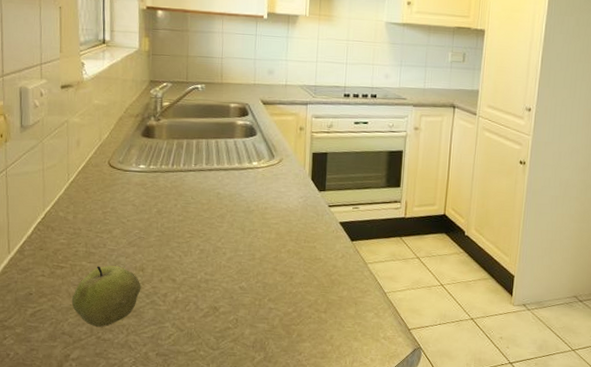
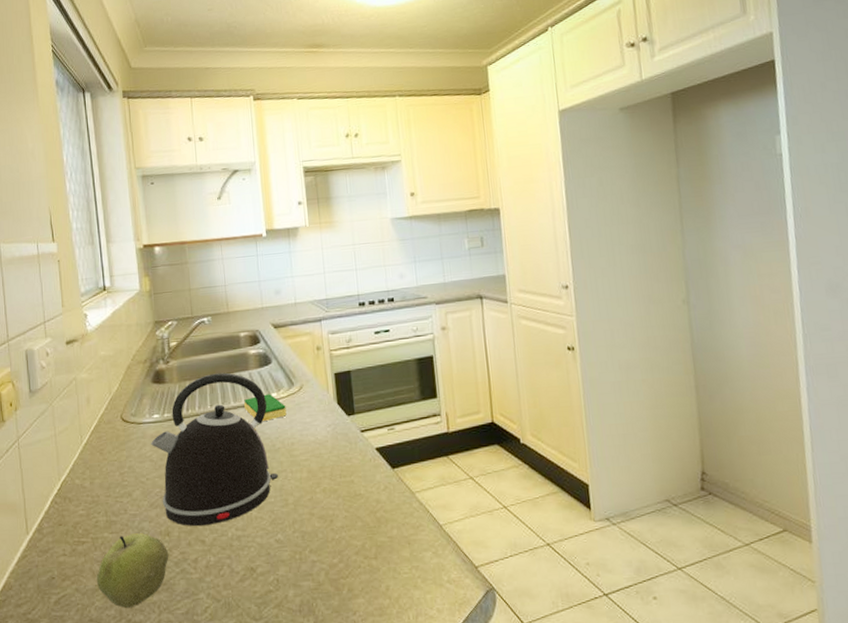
kettle: none [134,136,249,267] -> present [150,372,278,526]
dish sponge: none [226,162,264,186] -> present [244,394,287,422]

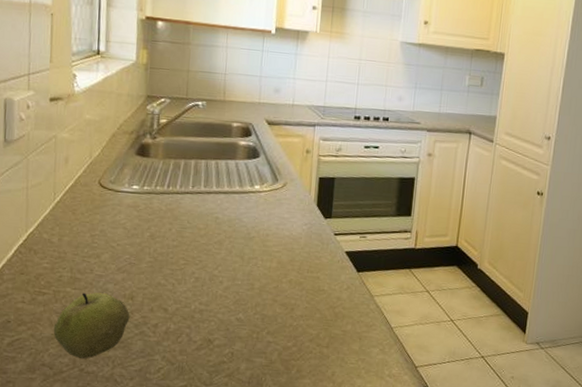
kettle: present [150,372,278,526] -> none [125,156,249,296]
dish sponge: present [244,394,287,422] -> none [226,185,267,211]

